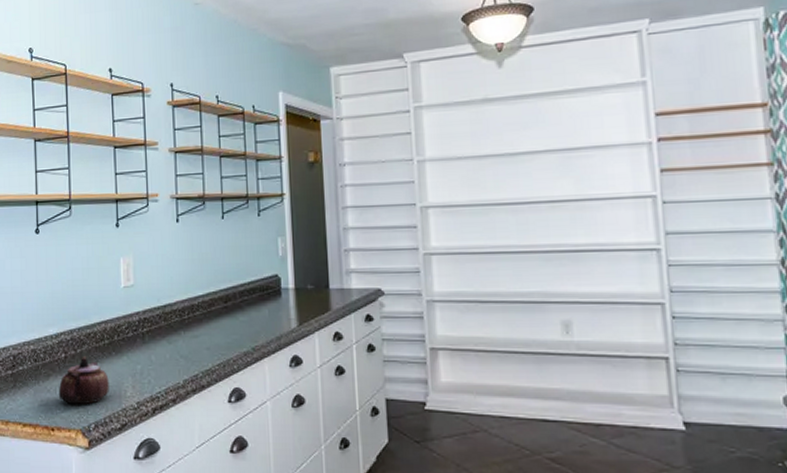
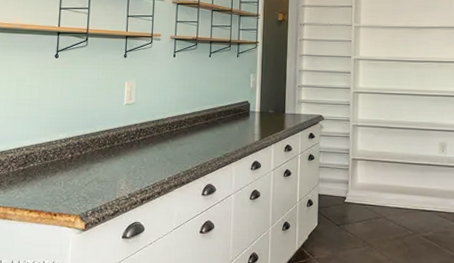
teapot: present [59,357,109,405] -> none [63,157,107,196]

